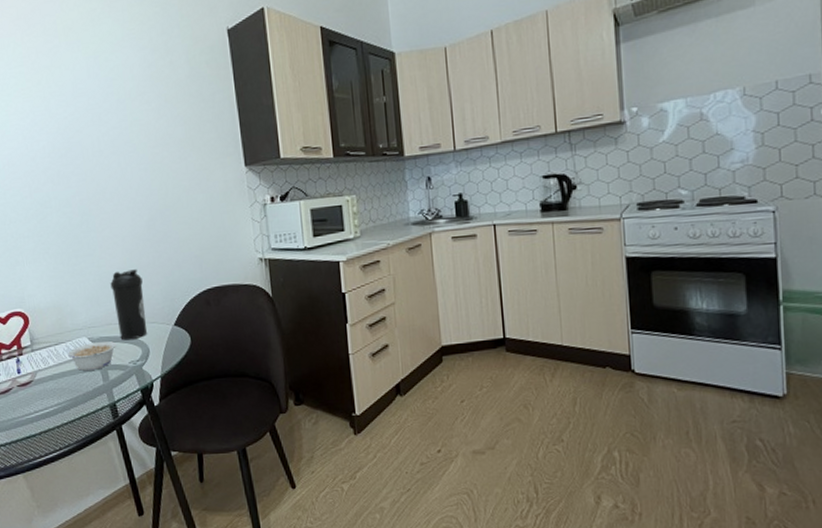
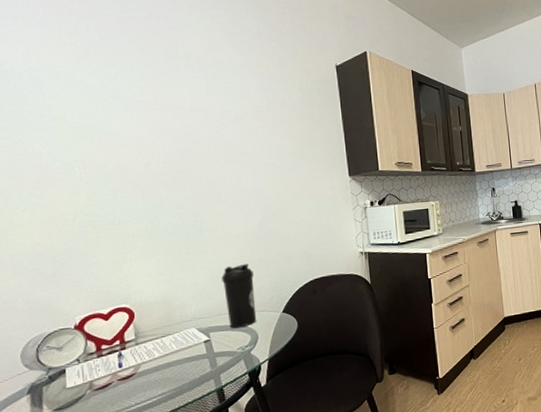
legume: present [68,341,117,371] -> none [175,330,226,360]

